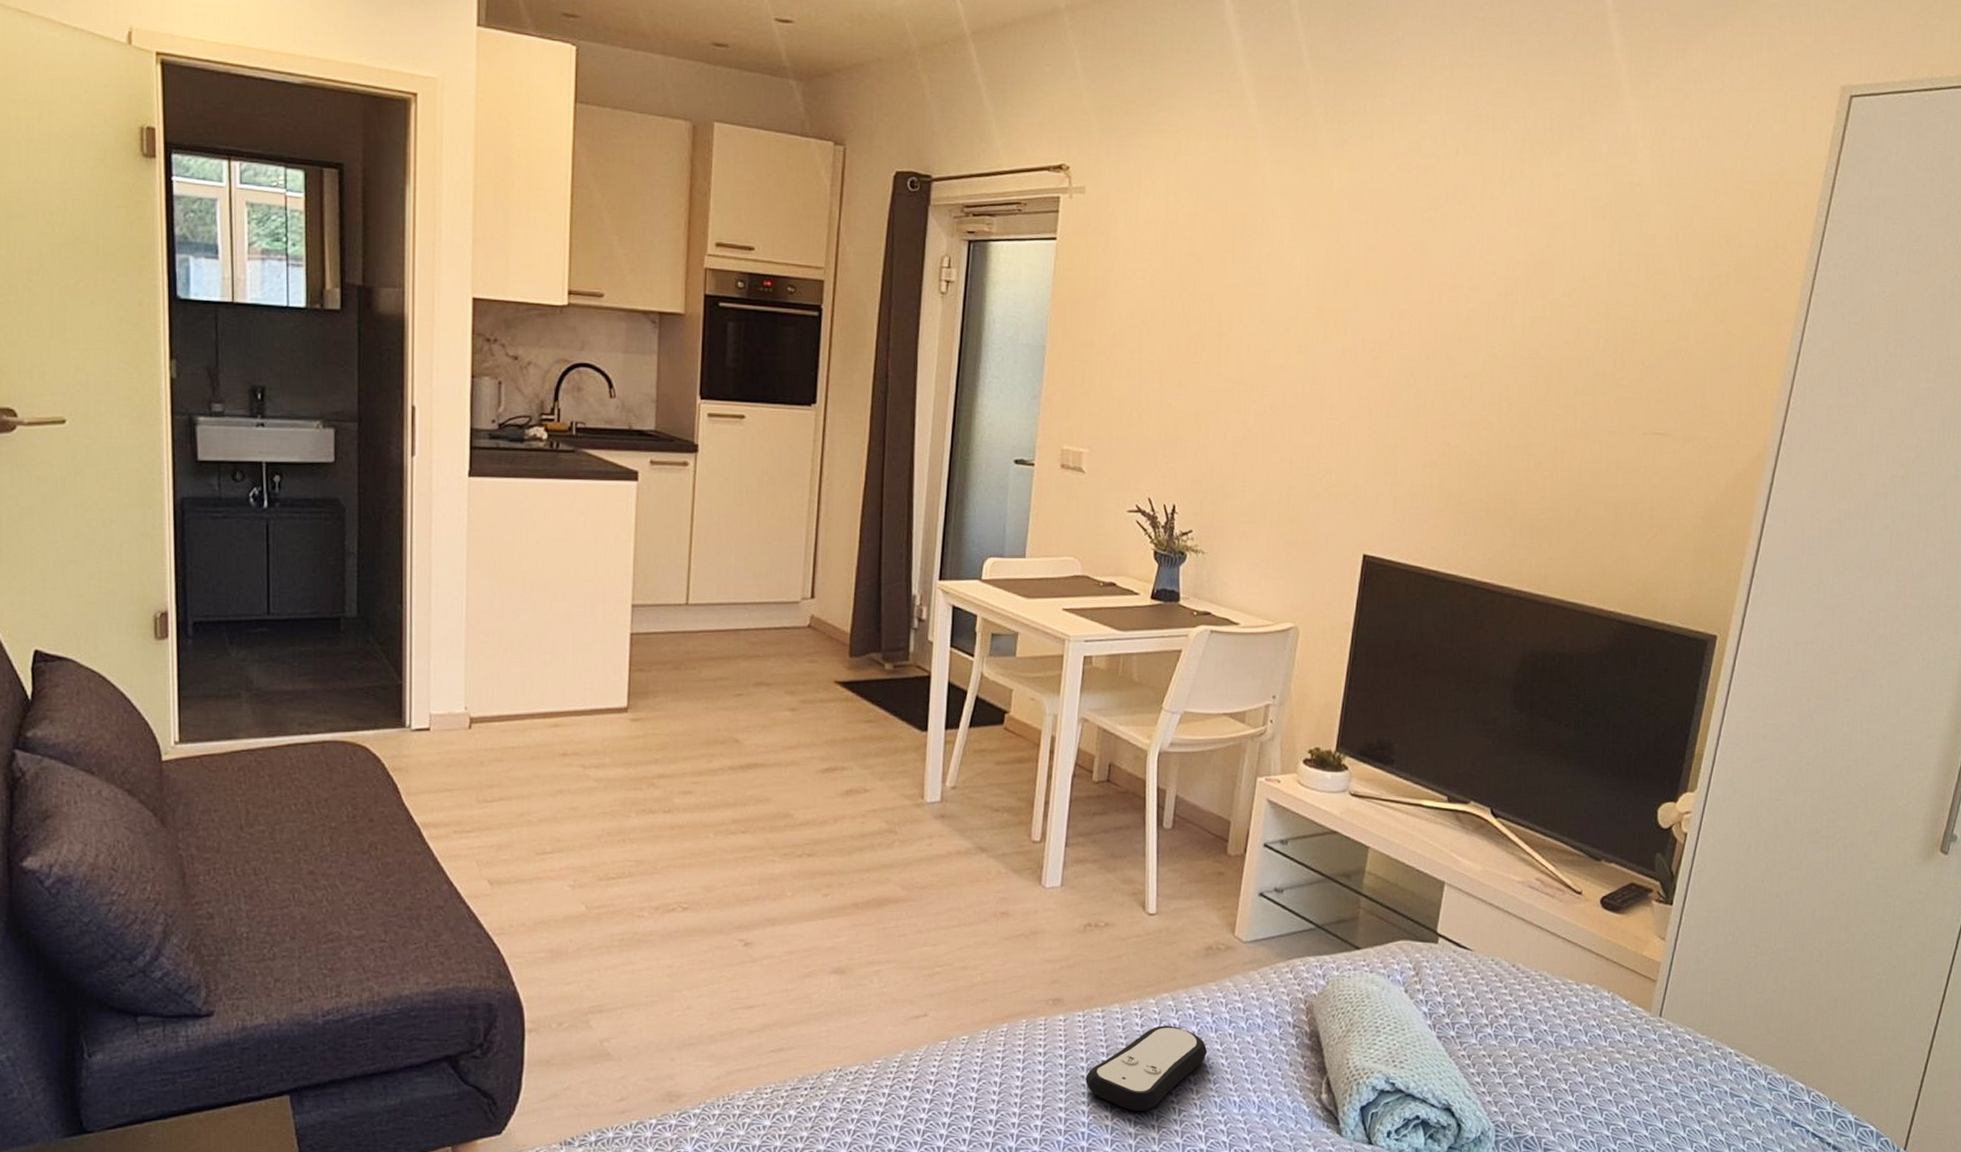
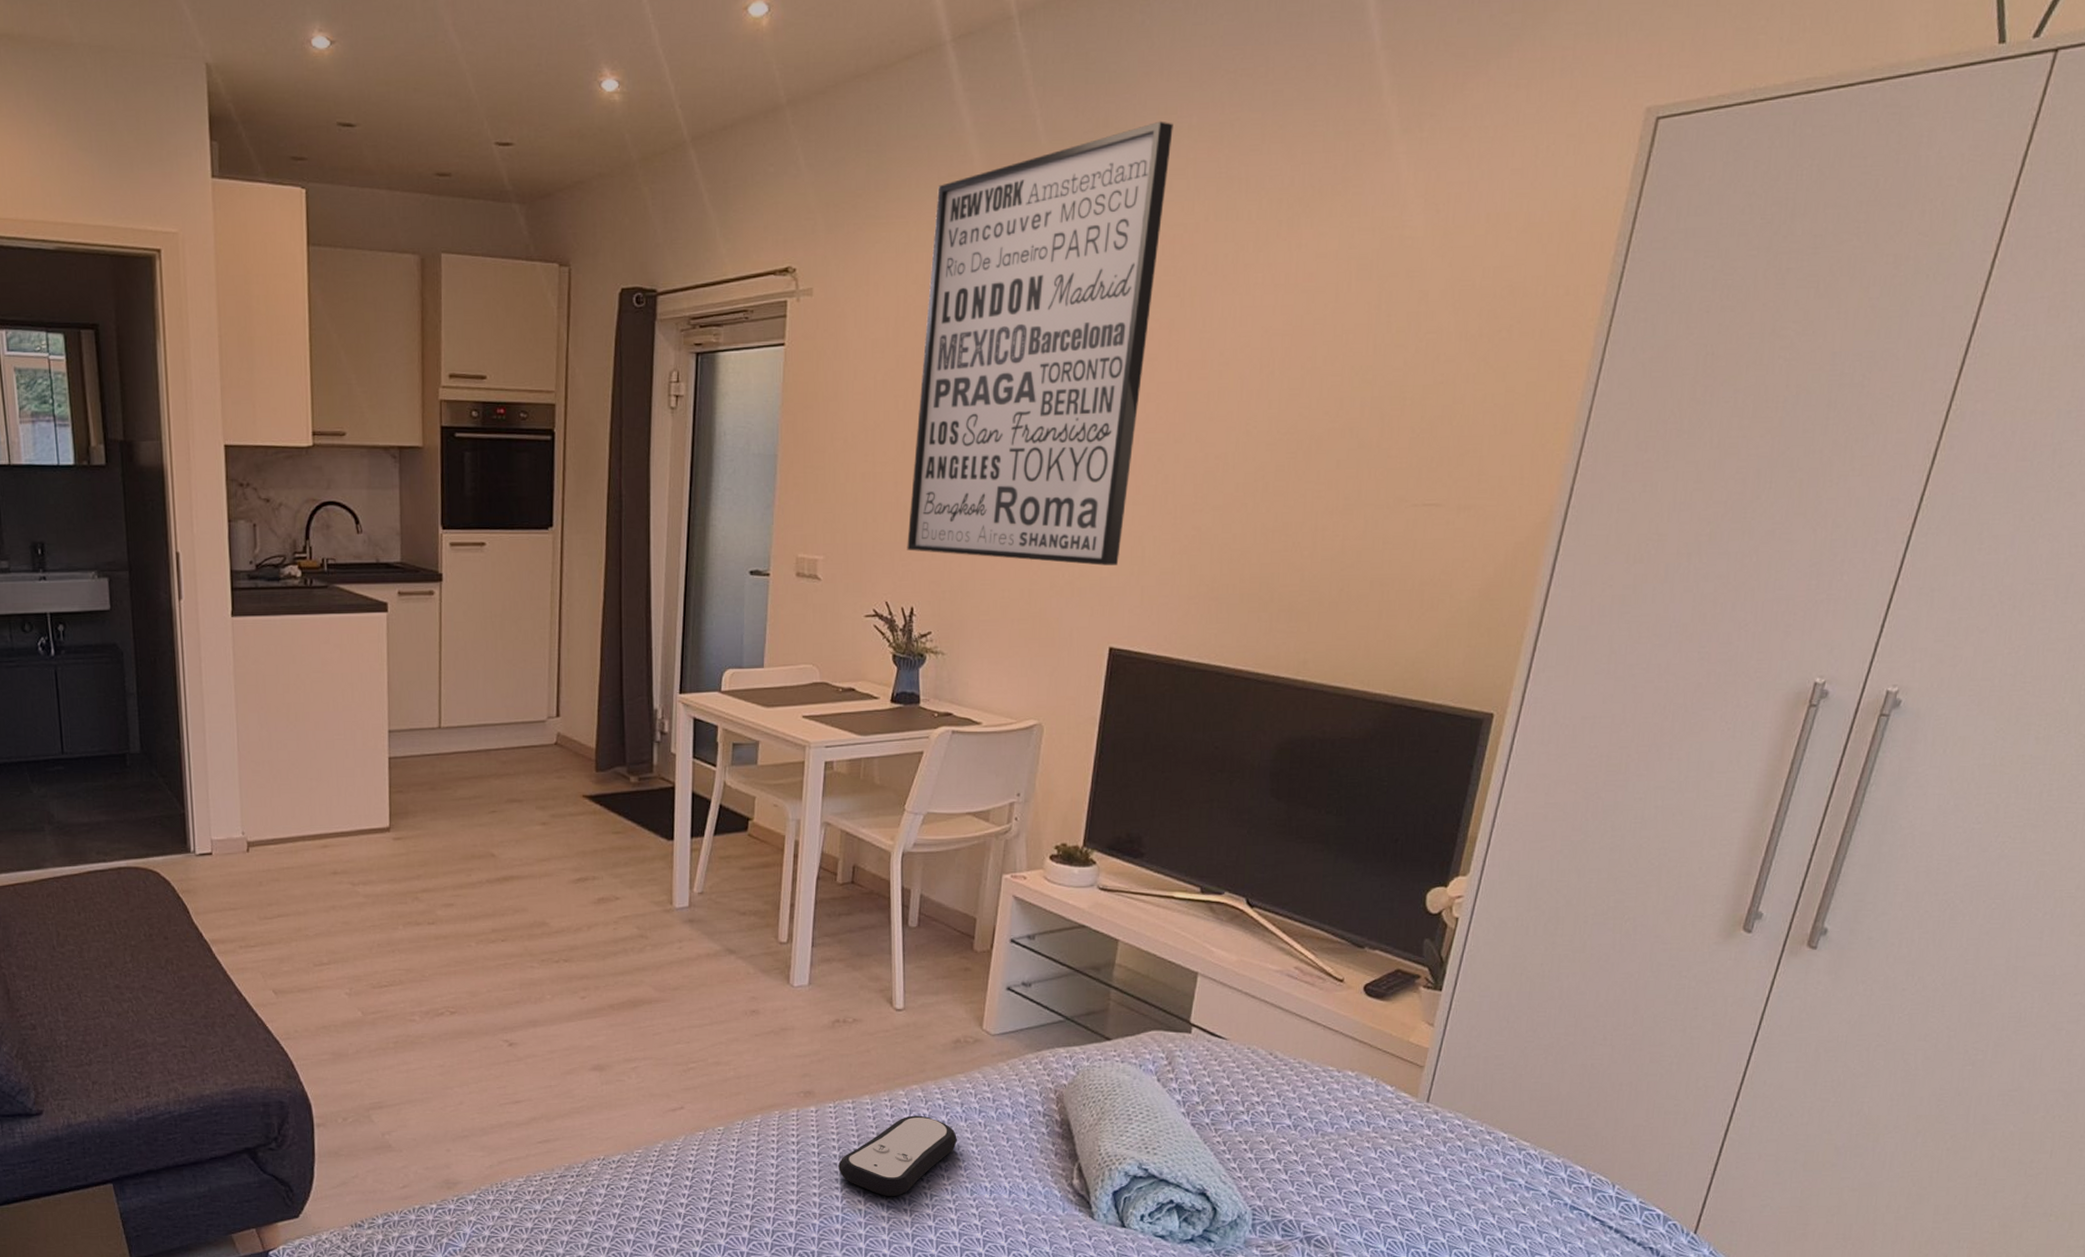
wall art: none [1170,58,1427,474] -> present [907,121,1173,566]

